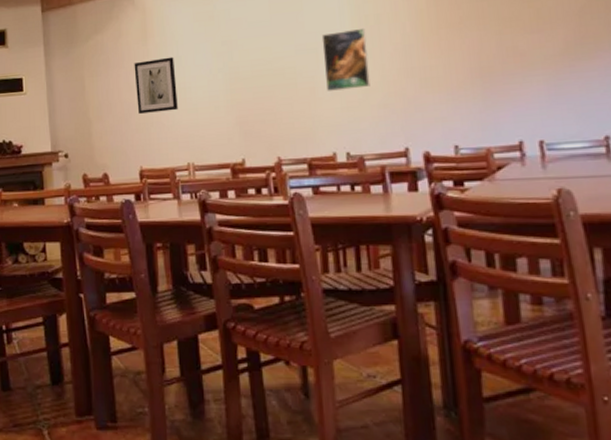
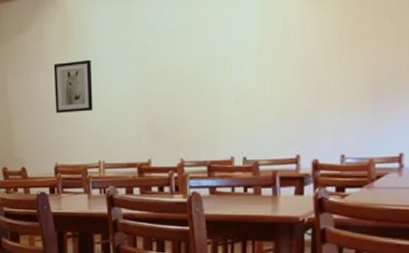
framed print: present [321,27,370,91] -> none [230,39,273,99]

